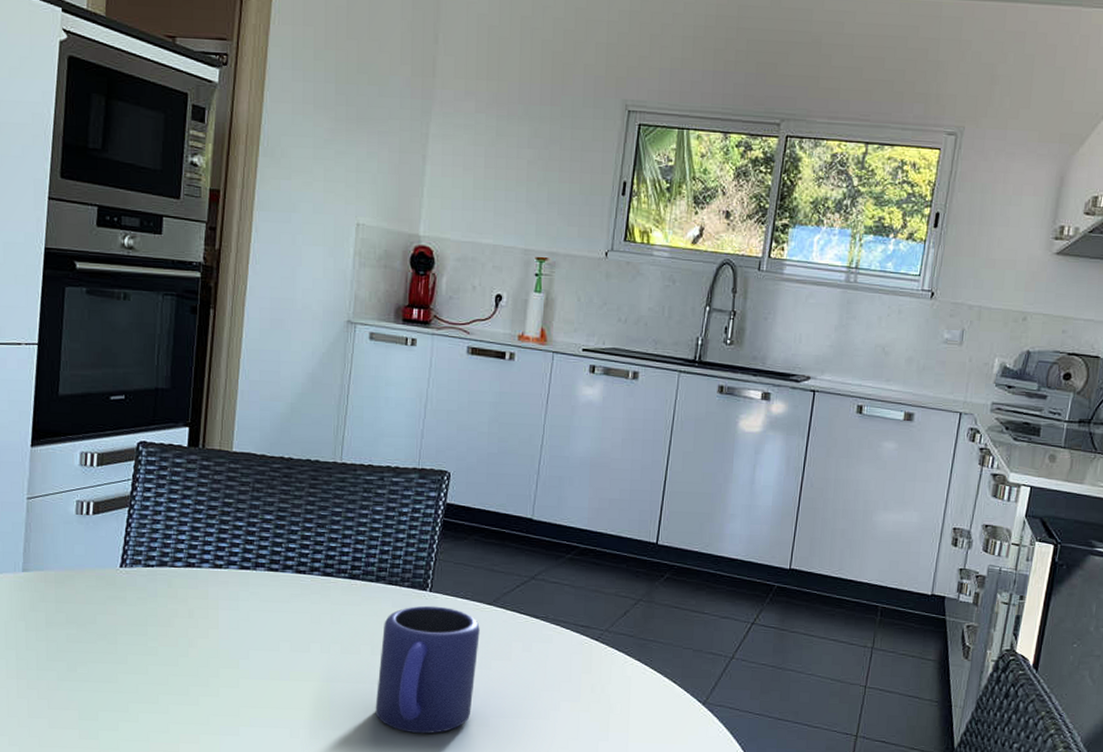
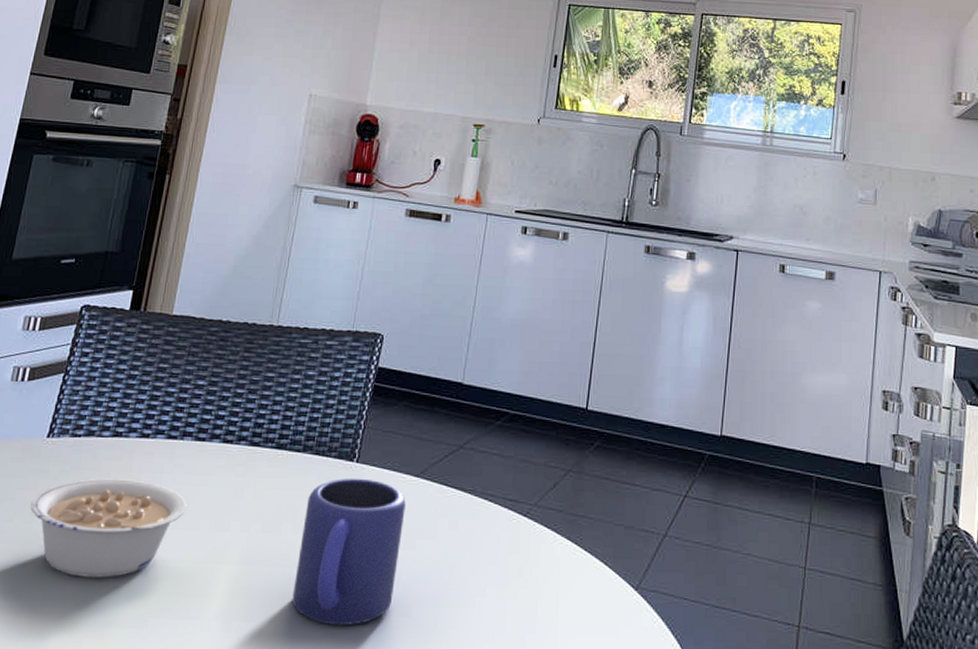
legume: none [113,605,266,693] -> present [30,478,187,578]

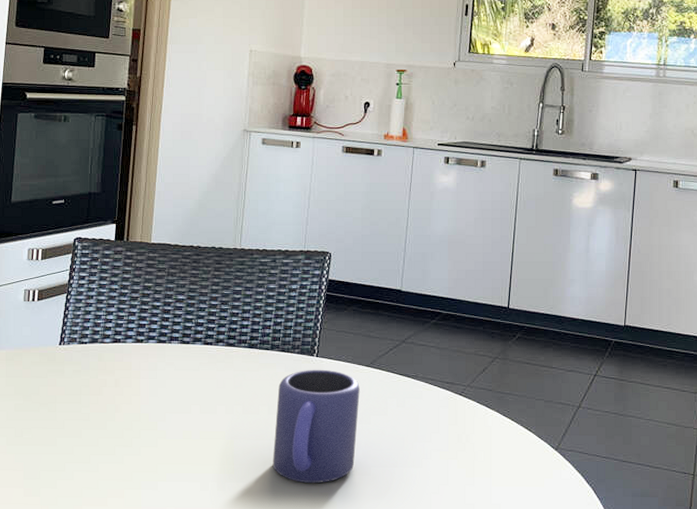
legume: present [30,478,187,578] -> none [53,376,179,452]

